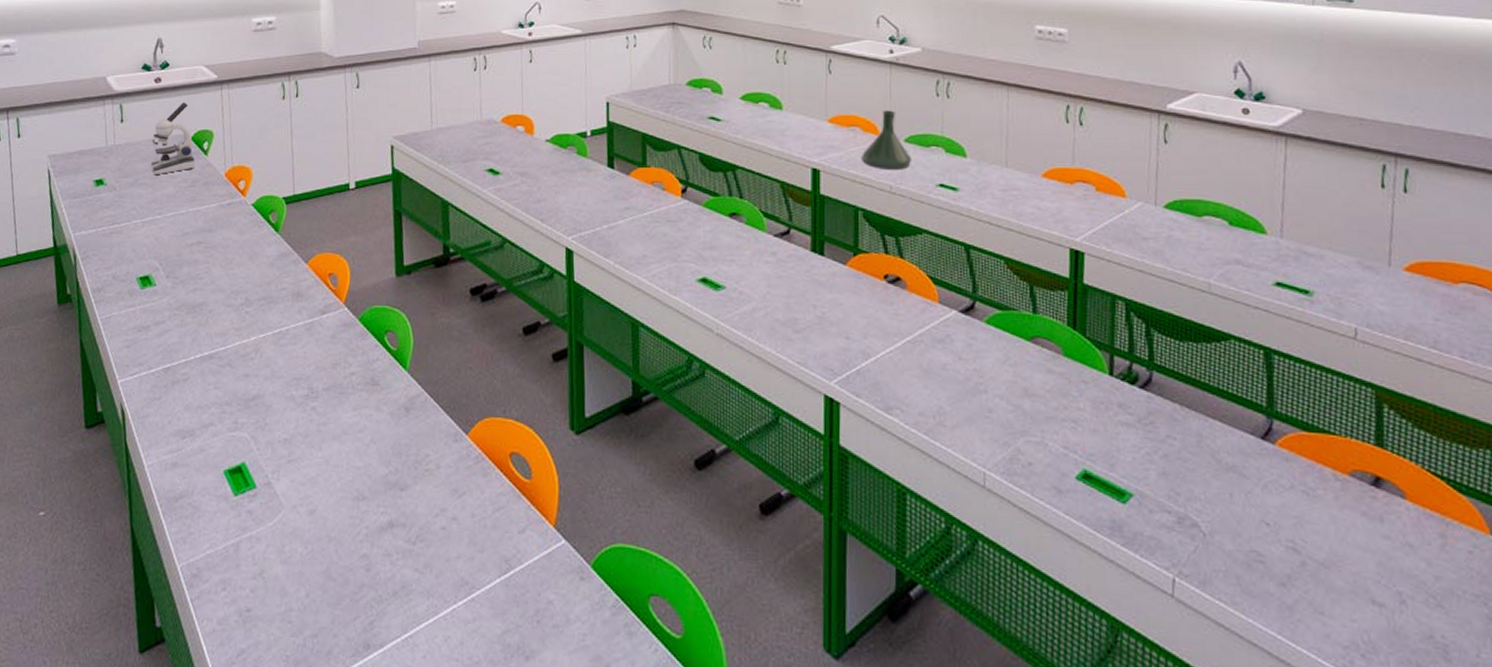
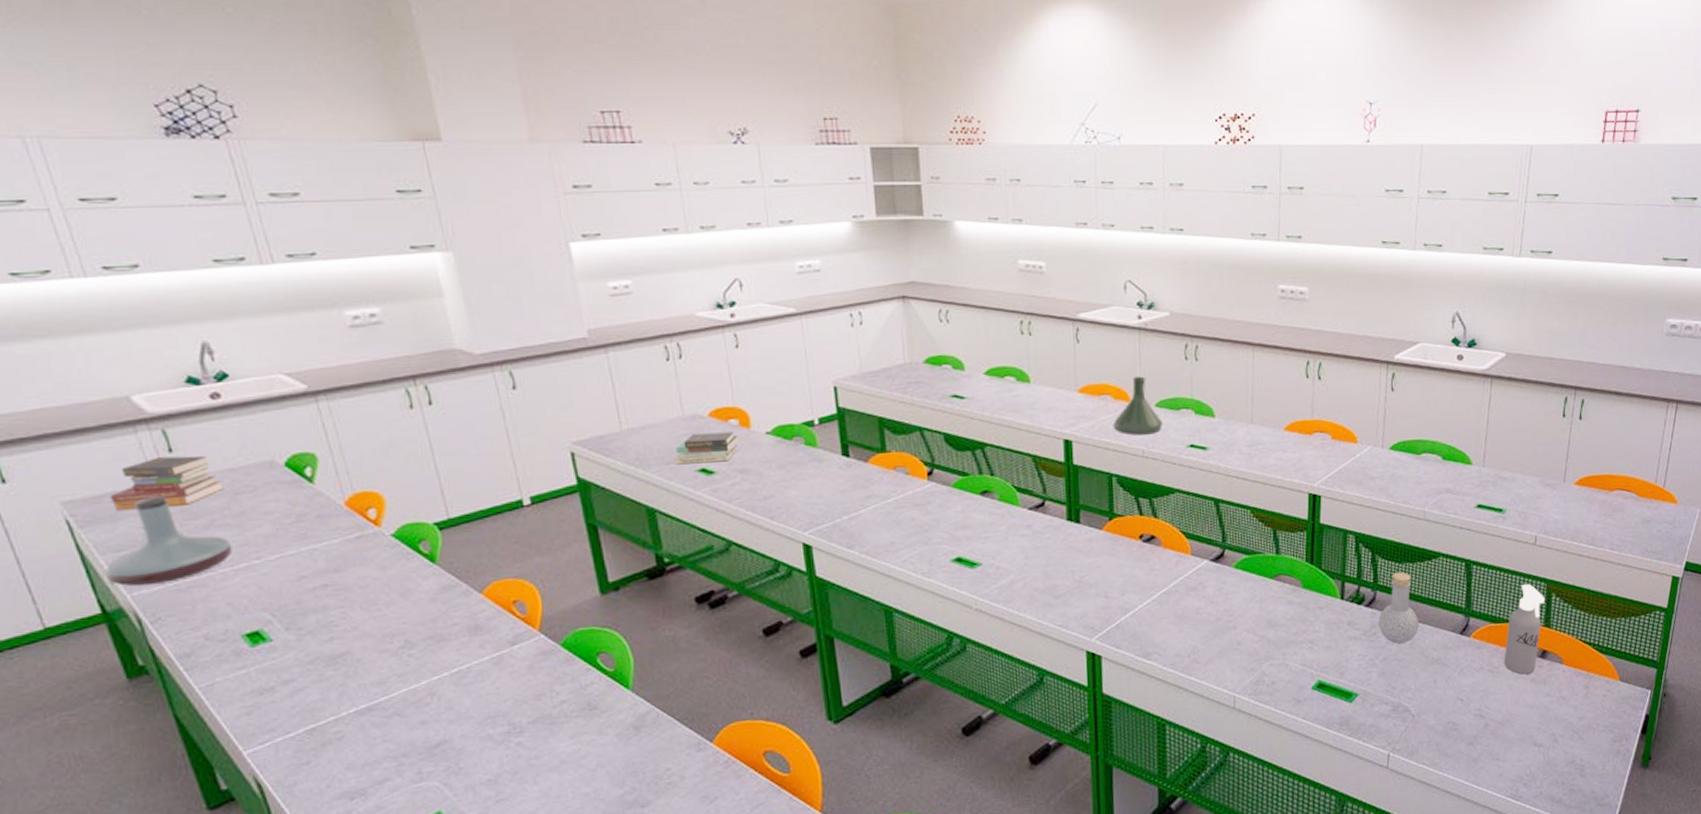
flask: none [62,157,145,228] -> present [105,496,233,587]
books: none [78,126,149,165] -> present [109,455,224,510]
microscope: present [150,102,195,176] -> none [224,421,298,513]
books: none [469,137,524,164] -> present [674,432,740,465]
flask: none [1156,352,1207,440] -> present [1378,572,1419,644]
spray bottle: none [1322,386,1374,505] -> present [1504,583,1545,675]

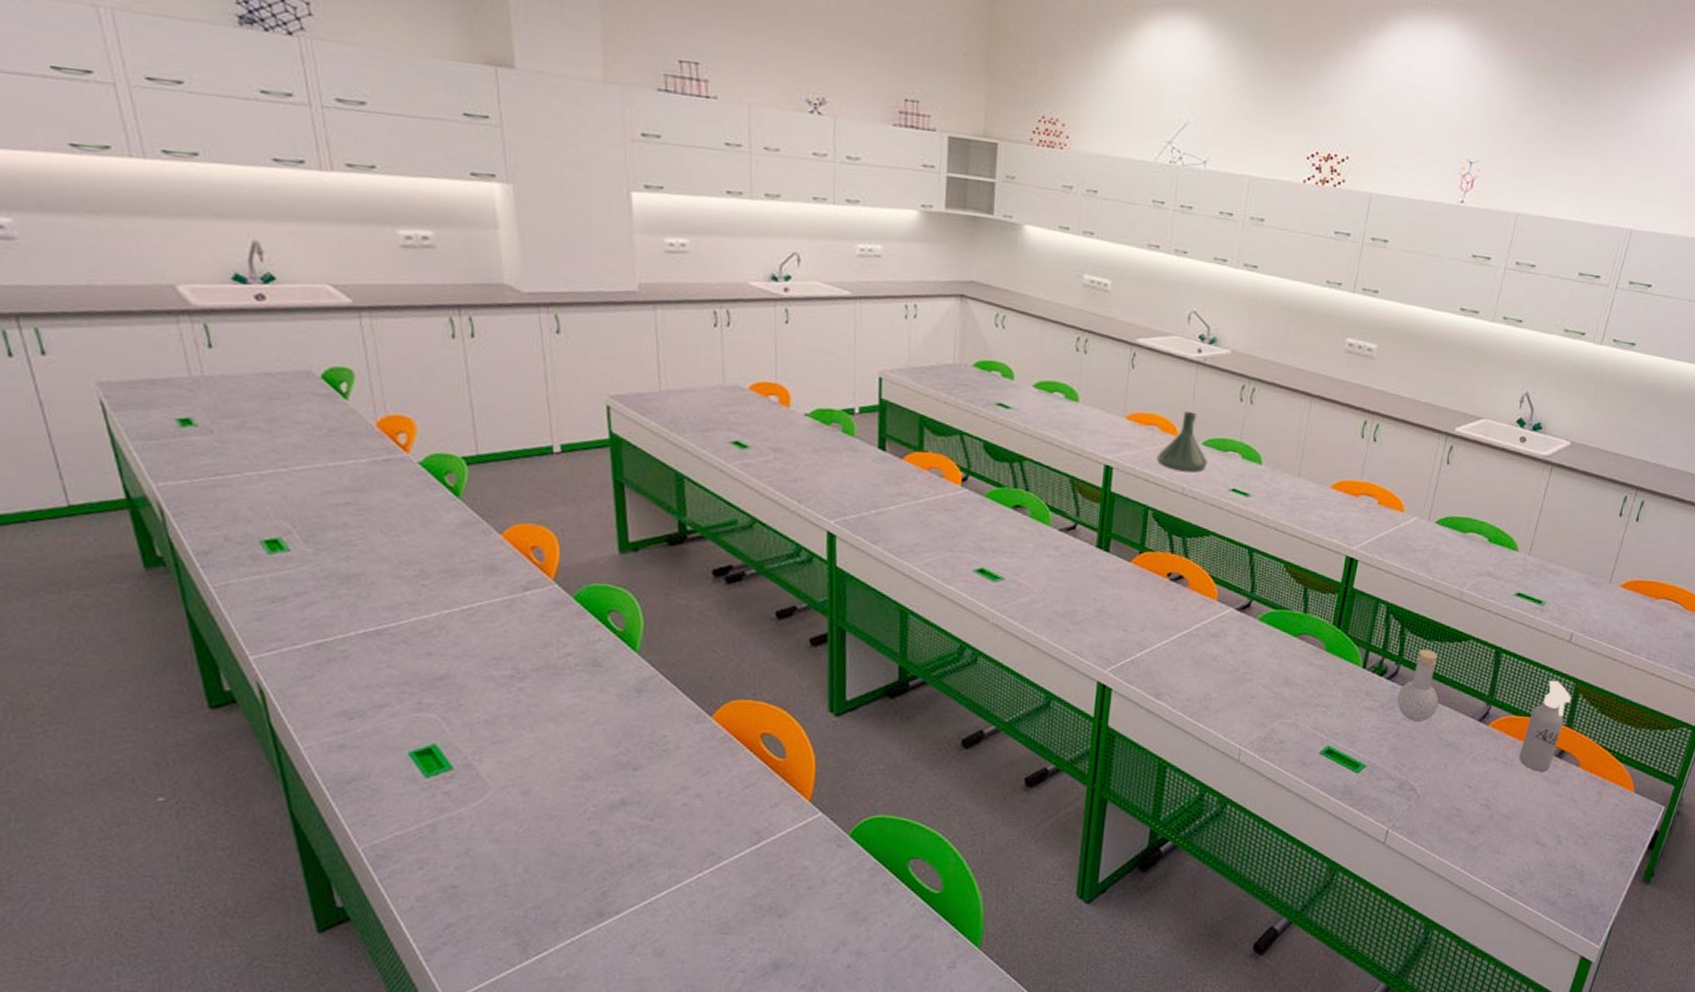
flask: present [105,496,233,587] -> none [134,390,260,478]
books: present [109,455,224,510] -> none [145,351,258,403]
books: present [674,432,740,465] -> none [709,405,778,438]

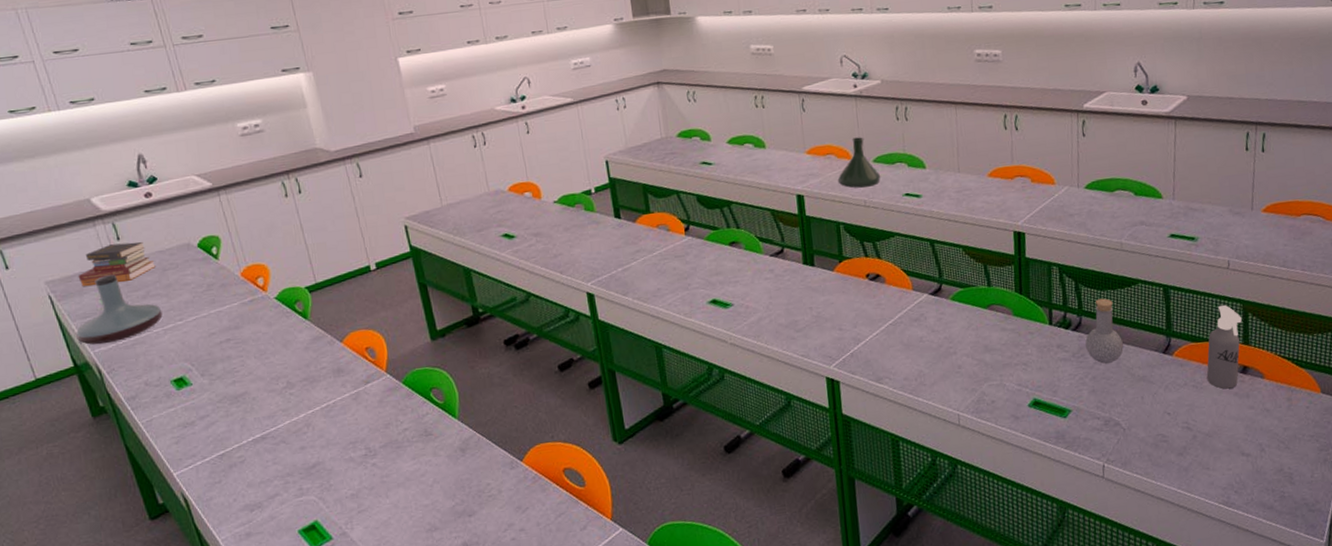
flask: none [134,390,260,478] -> present [76,274,163,345]
books: none [145,351,258,403] -> present [78,242,156,286]

